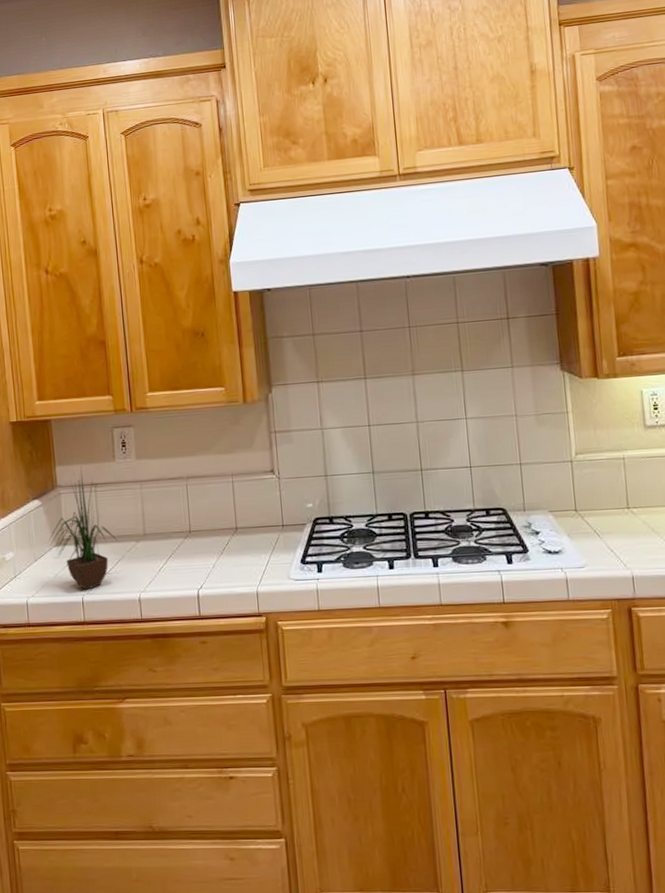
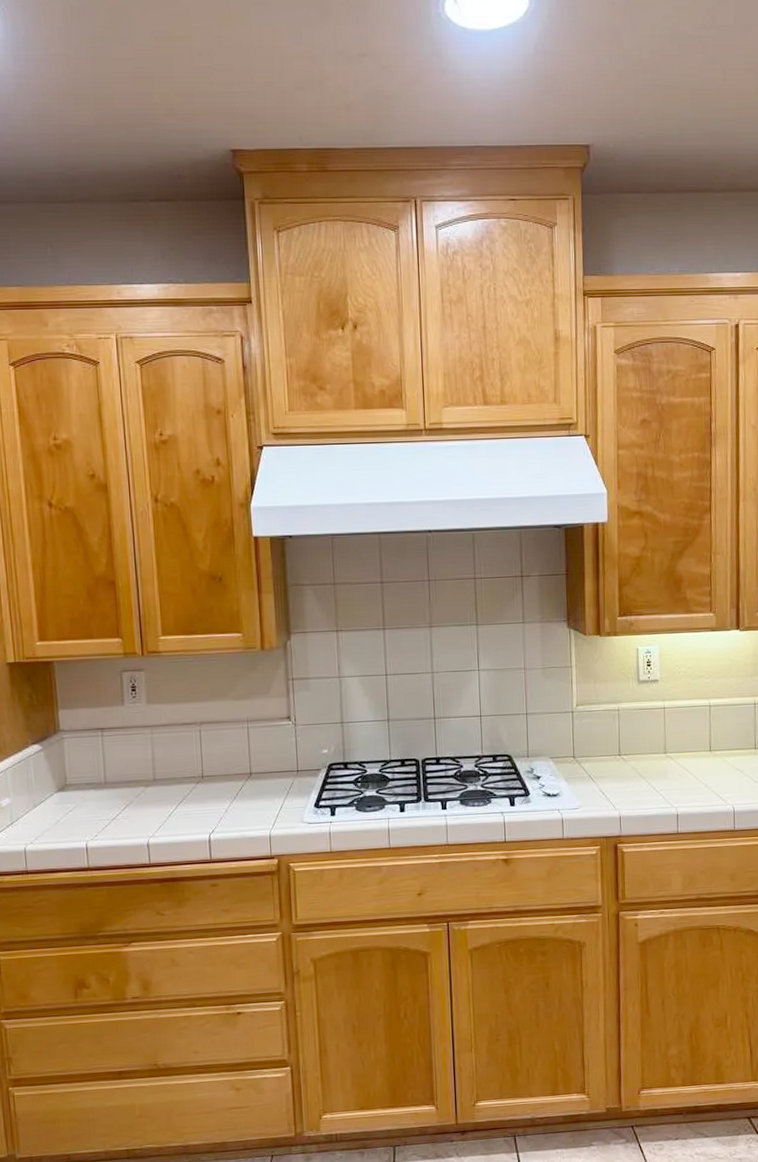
potted plant: present [48,466,118,590] -> none [49,710,126,836]

